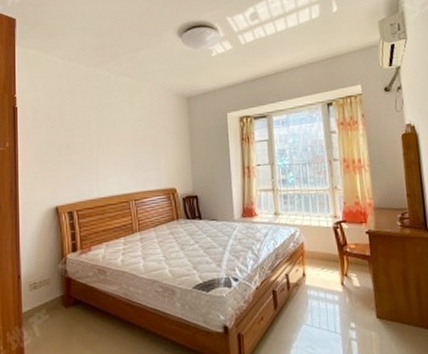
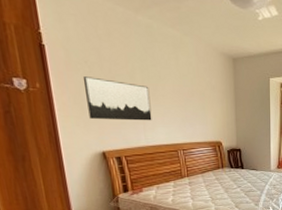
wall art: none [45,131,105,173] -> present [82,76,152,121]

